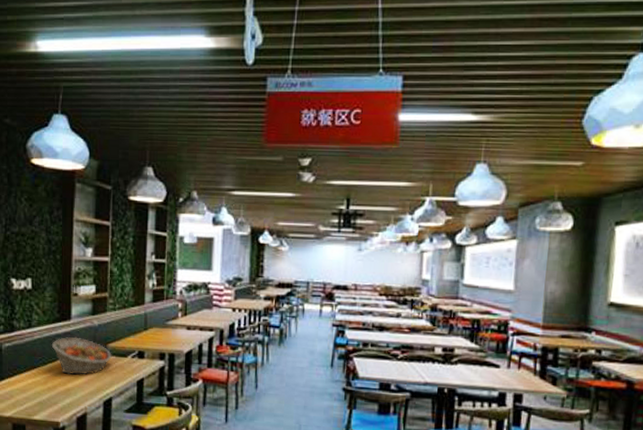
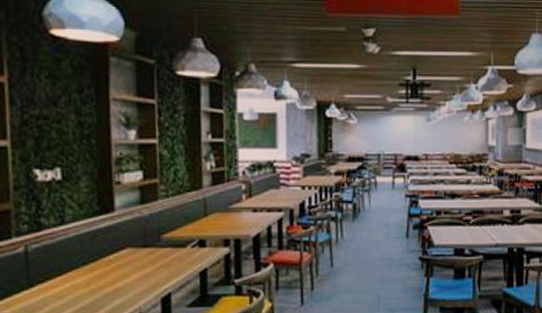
fruit basket: present [51,337,112,376] -> none [92,230,168,274]

